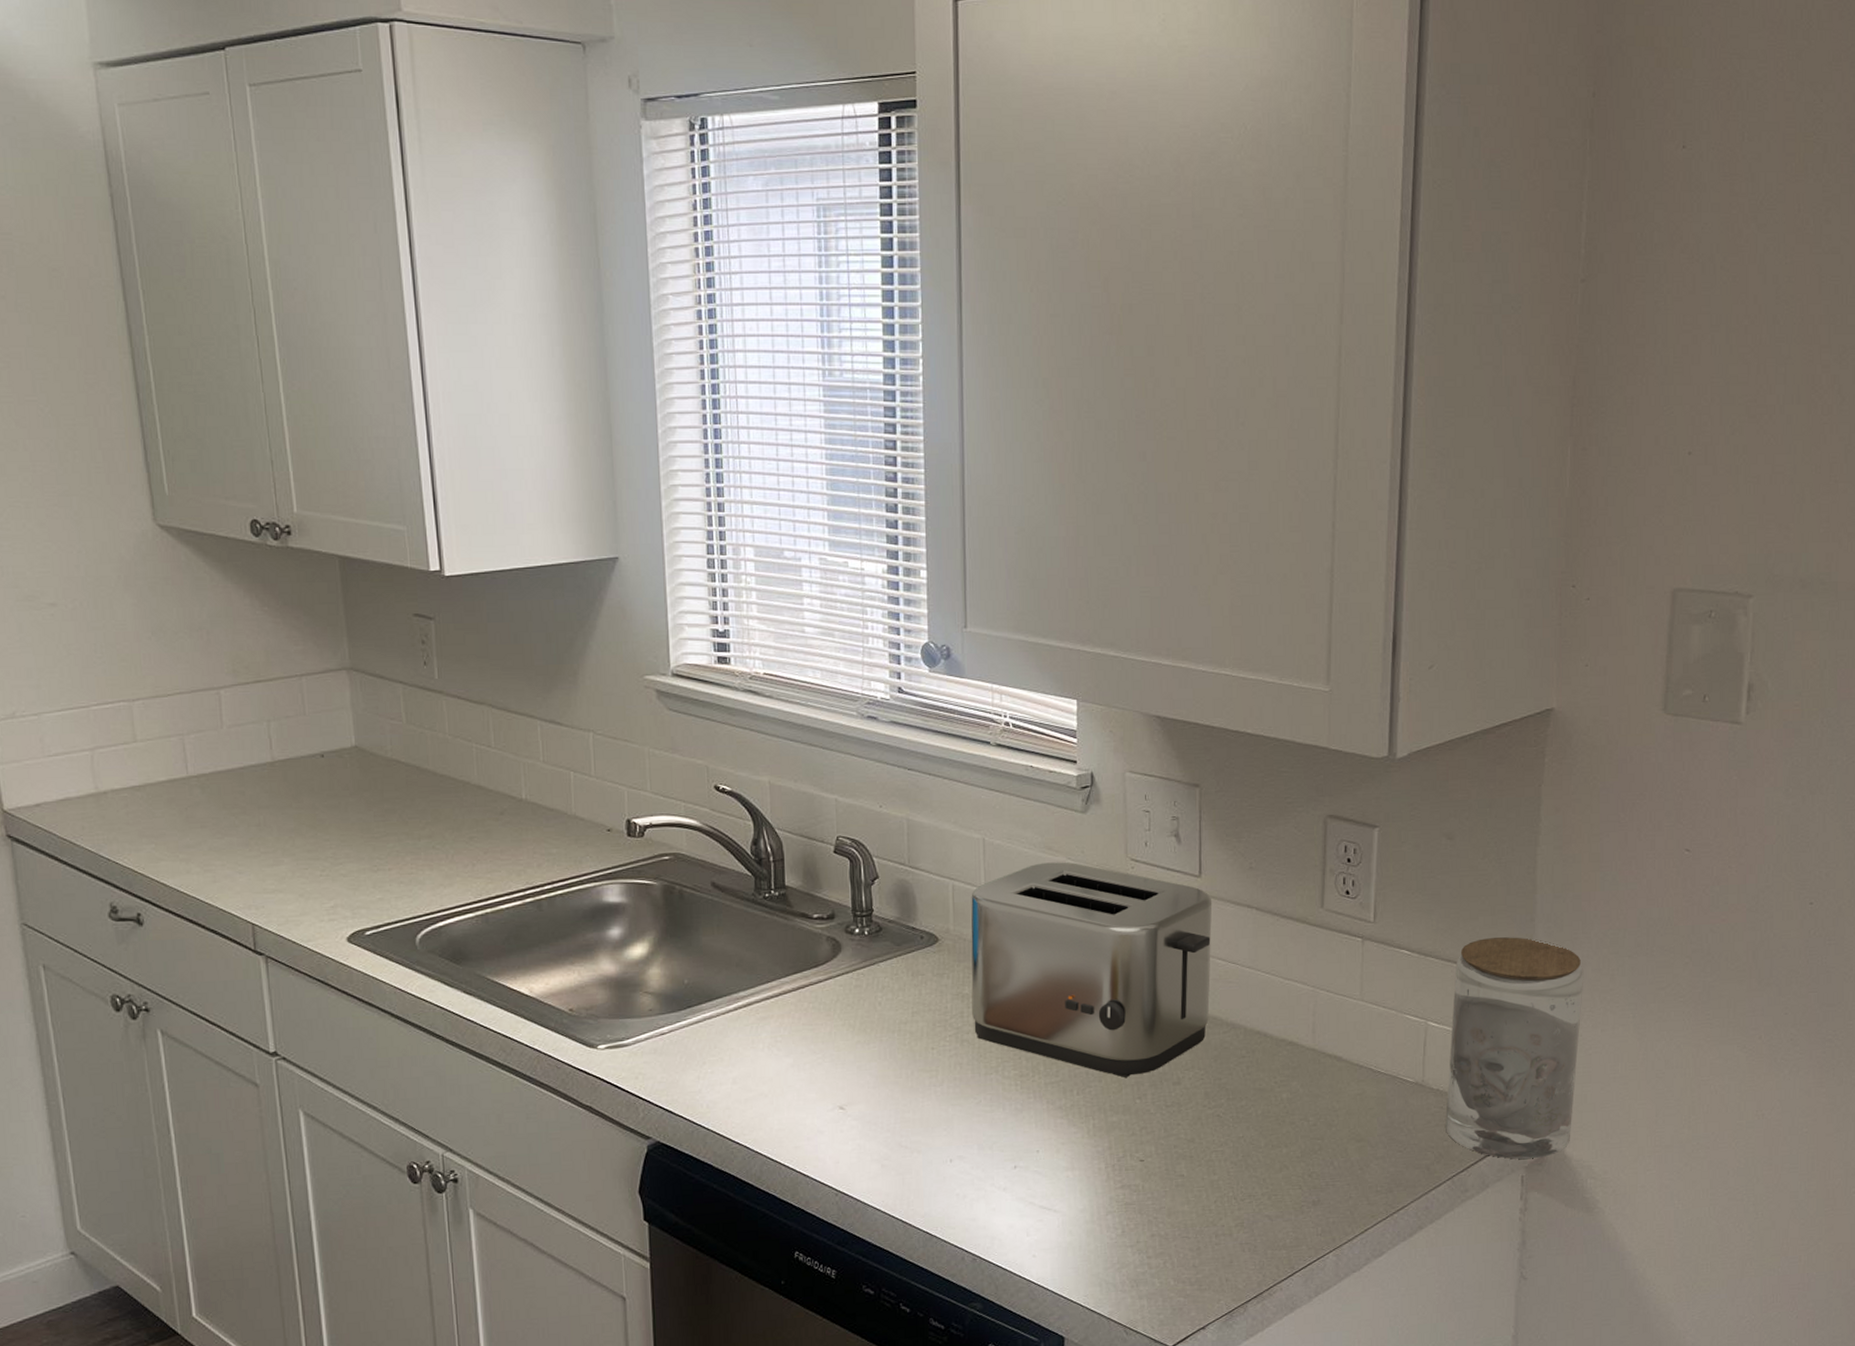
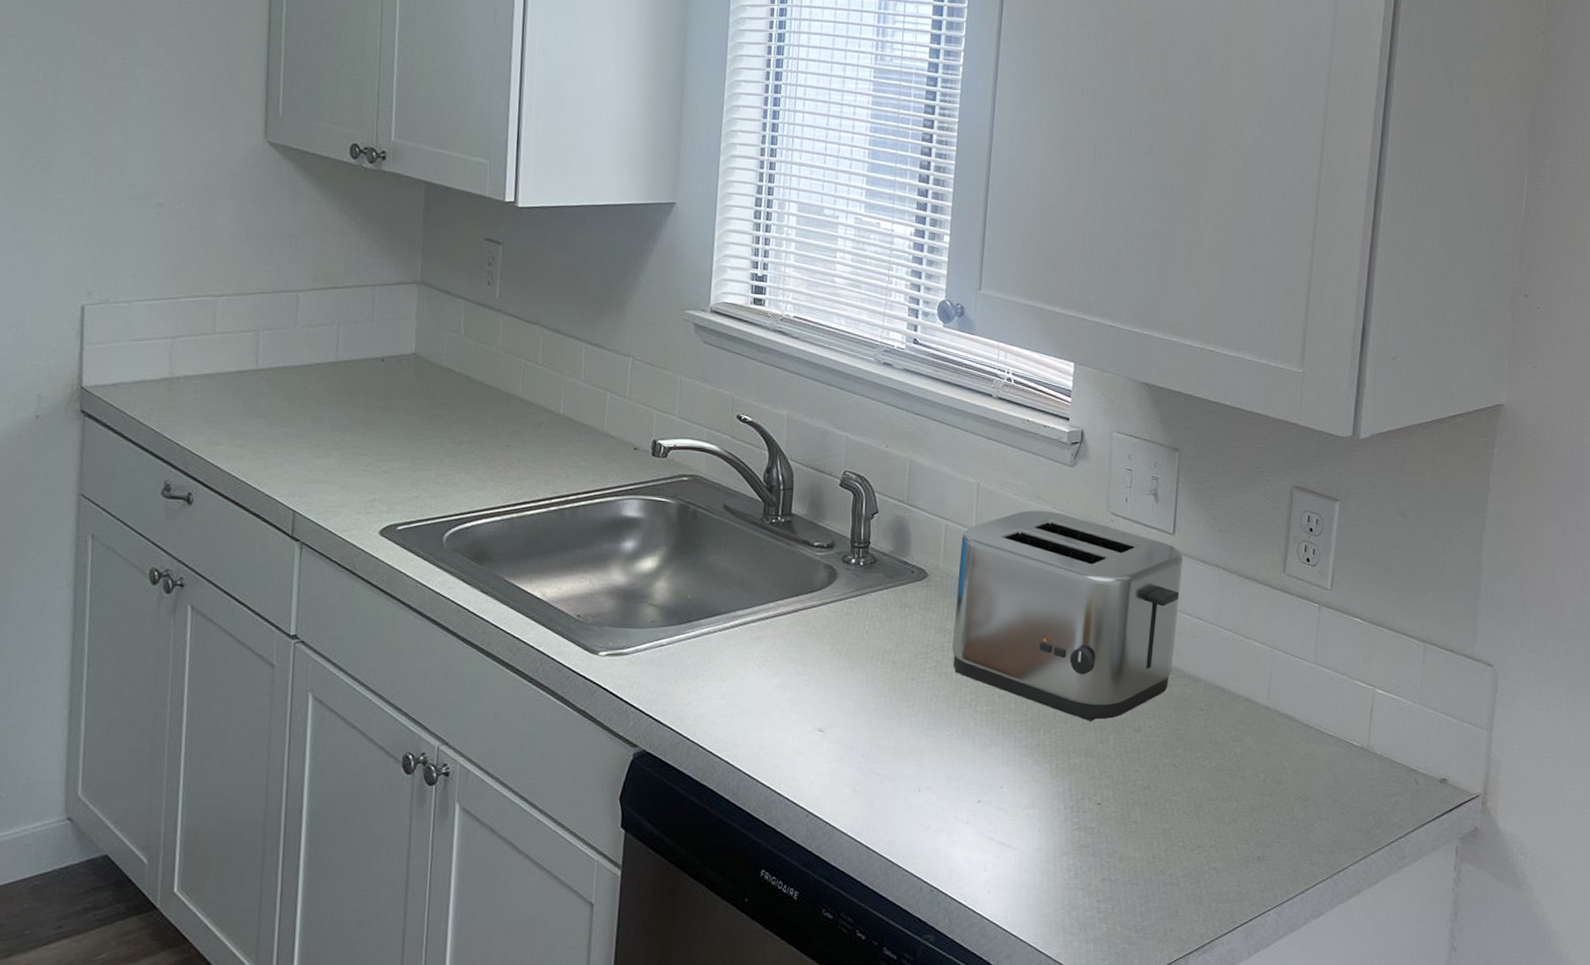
jar: present [1445,937,1584,1160] -> none [1387,613,1523,831]

